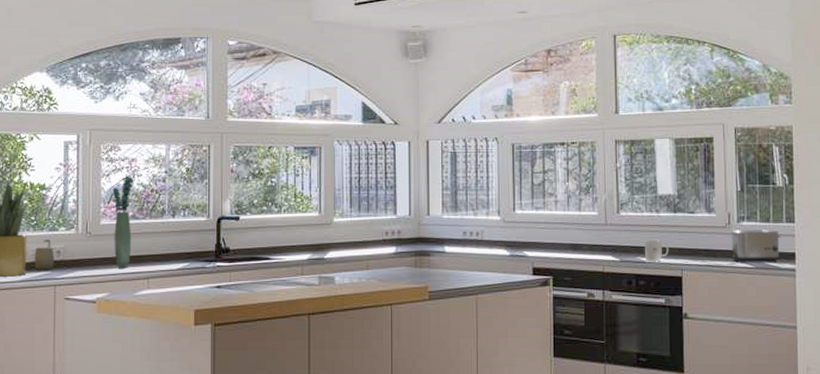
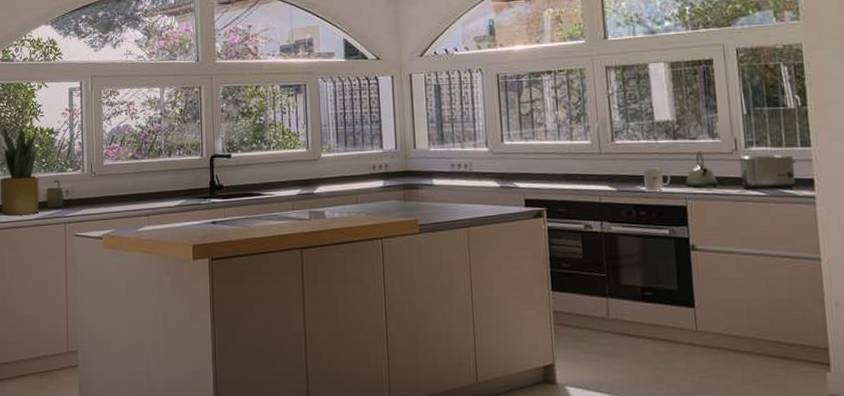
vase: present [112,172,135,268] -> none [113,114,133,206]
kettle: none [682,224,711,258] -> present [685,151,718,187]

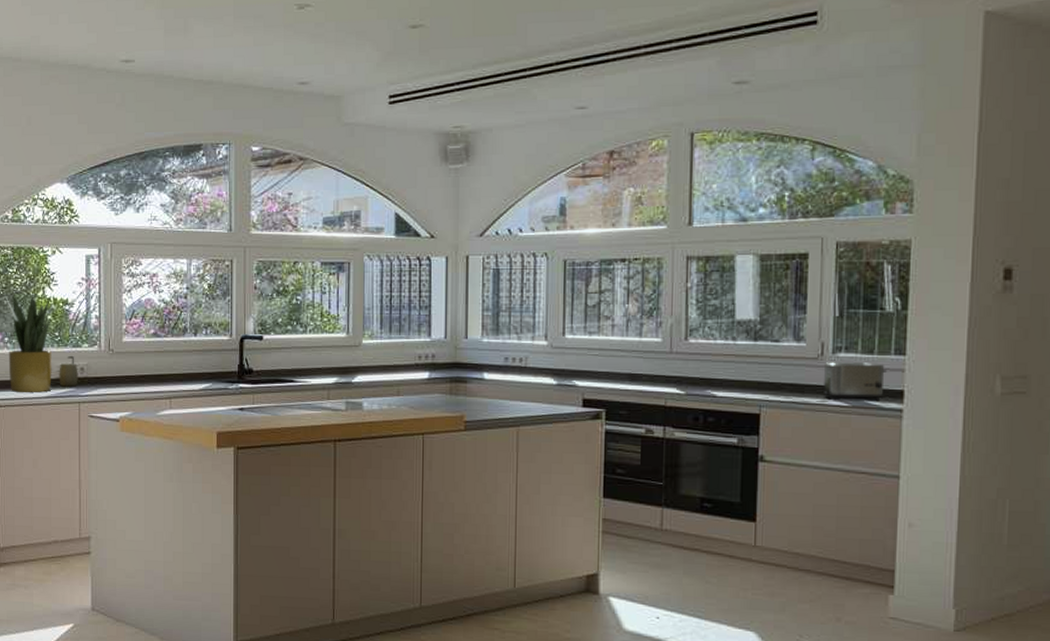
mug: present [643,168,671,190] -> none [715,372,746,395]
kettle: present [685,151,718,187] -> none [762,355,797,394]

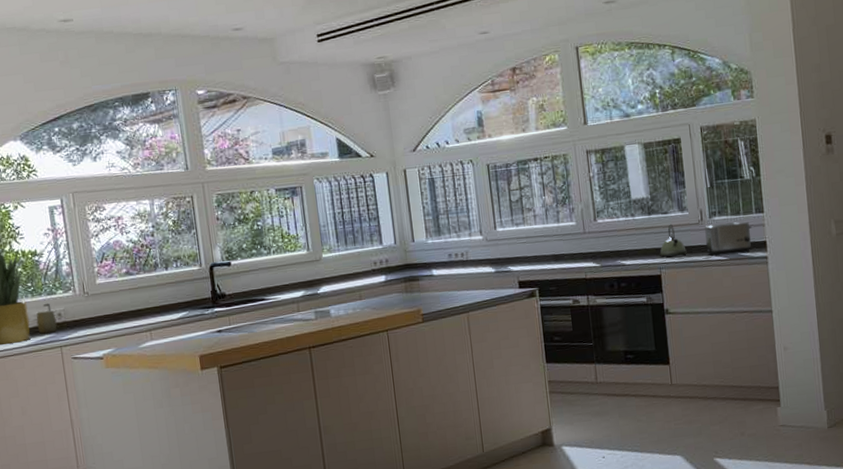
kettle: none [762,355,797,394] -> present [659,224,687,257]

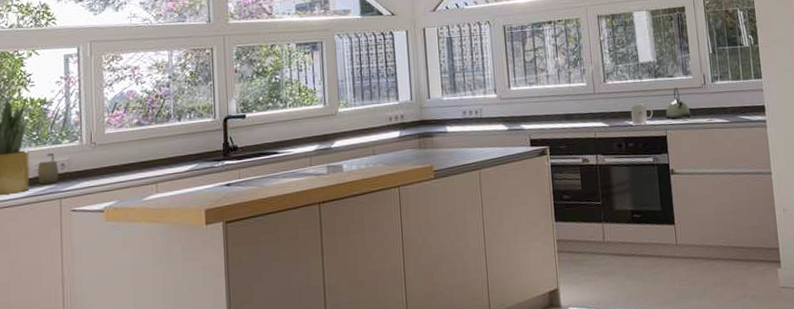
mug: none [622,243,647,264] -> present [630,104,653,124]
toaster: present [705,221,752,255] -> none [707,86,751,118]

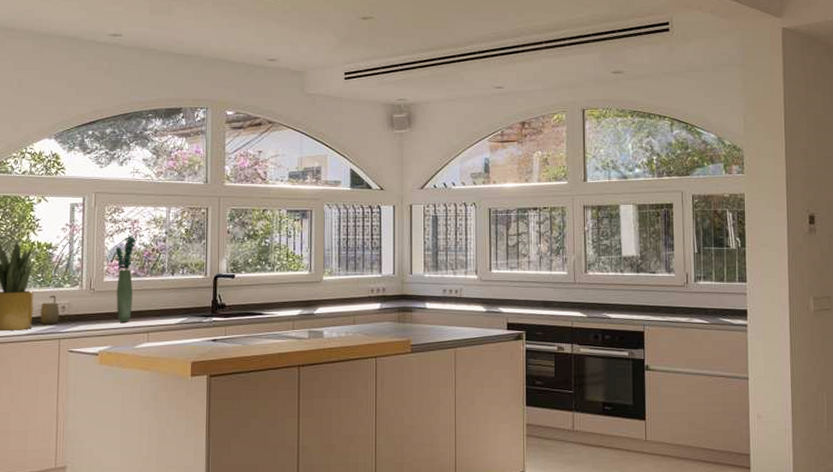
vase: none [116,80,139,175] -> present [115,232,137,323]
mug: present [630,104,653,124] -> none [609,298,632,317]
kettle: present [665,87,691,119] -> none [644,283,671,314]

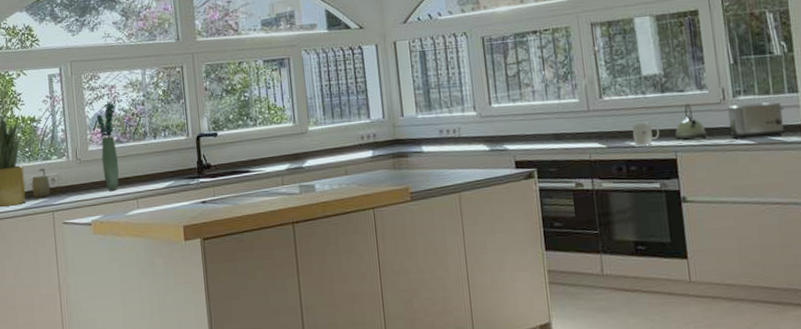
mug: none [609,298,632,317] -> present [632,123,660,145]
kettle: none [644,283,671,314] -> present [674,103,707,139]
toaster: none [689,288,734,318] -> present [727,102,784,139]

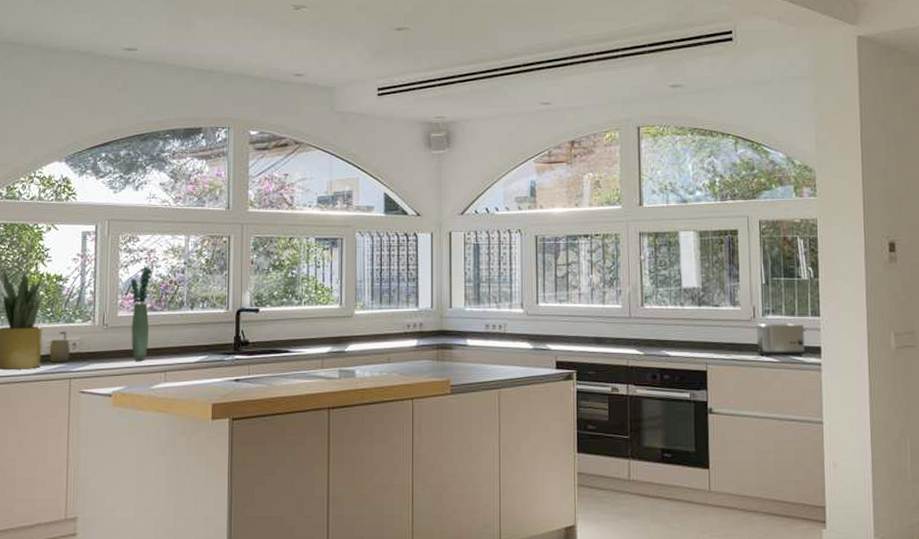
mug: present [632,123,660,145] -> none [668,334,694,355]
kettle: present [674,103,707,139] -> none [707,318,736,352]

